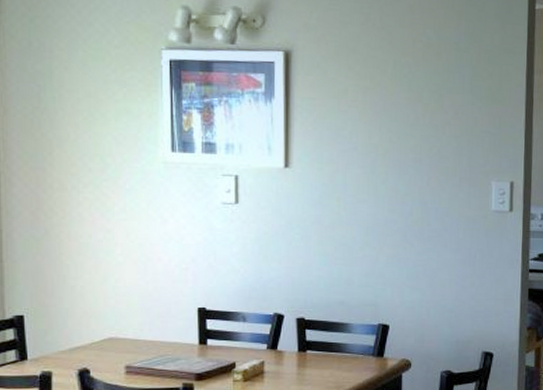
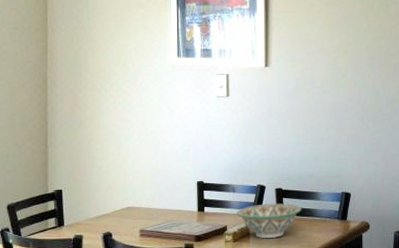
decorative bowl: none [247,336,329,377] -> present [236,203,302,238]

